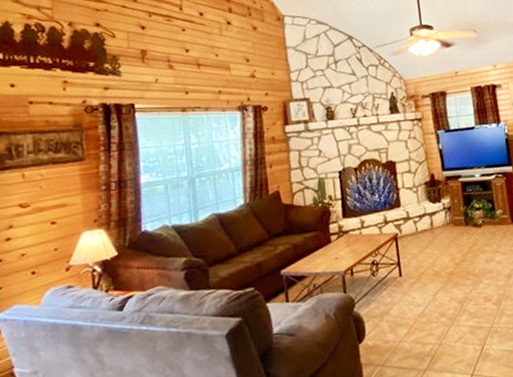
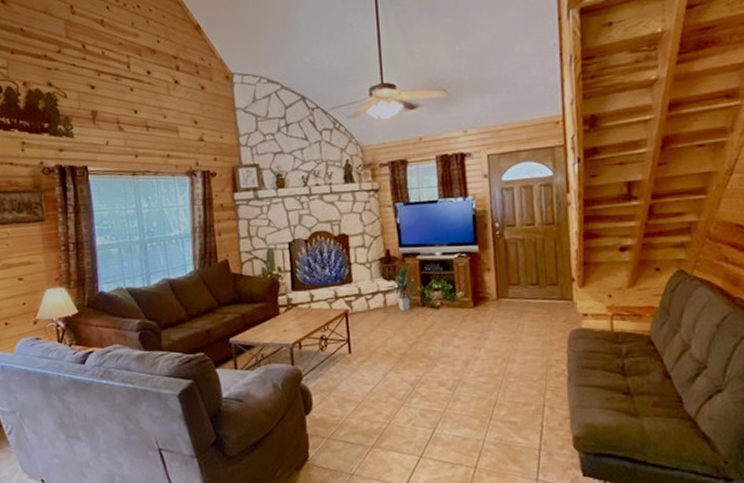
indoor plant: none [431,187,462,231] -> present [385,264,419,310]

